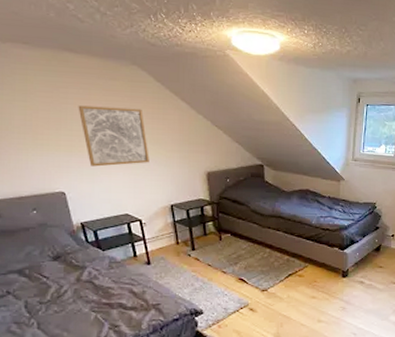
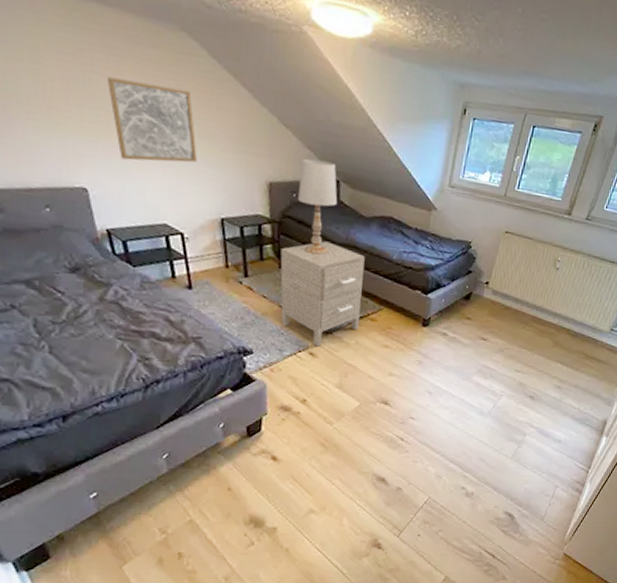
nightstand: none [220,215,290,303] -> present [280,241,365,347]
table lamp: none [231,150,263,226] -> present [298,158,338,255]

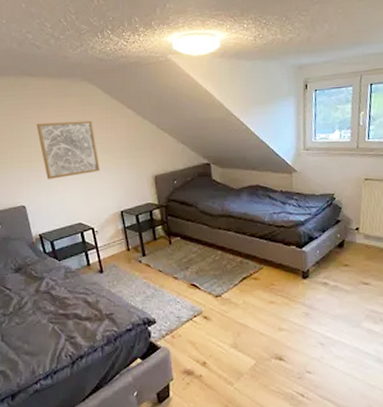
nightstand: present [280,241,365,347] -> none [169,215,245,310]
table lamp: present [298,158,338,255] -> none [178,150,211,228]

